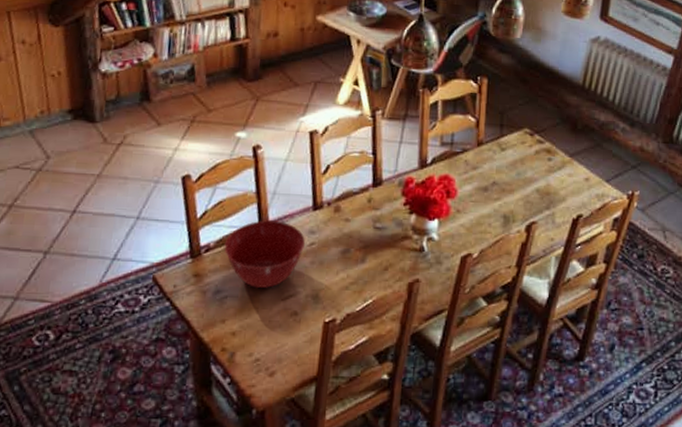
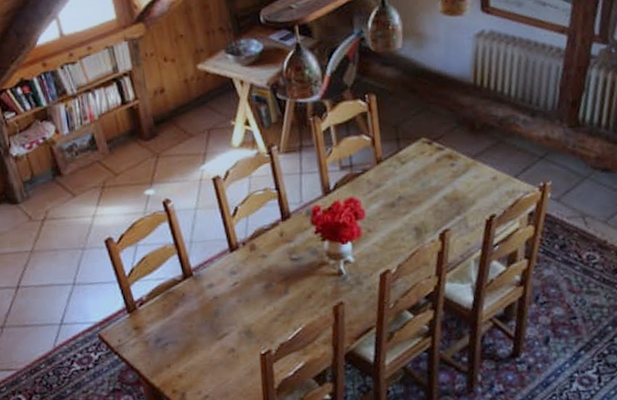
mixing bowl: present [224,220,306,289] -> none [155,267,230,333]

